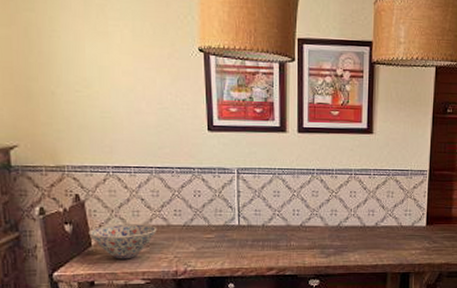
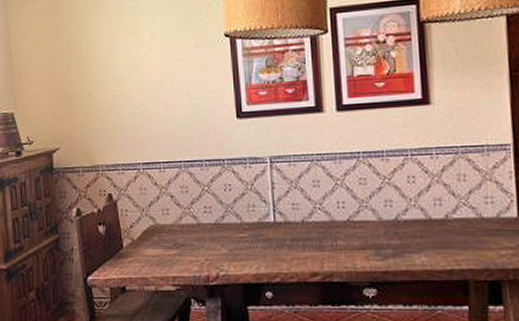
bowl: present [88,224,157,259] -> none [120,223,187,263]

